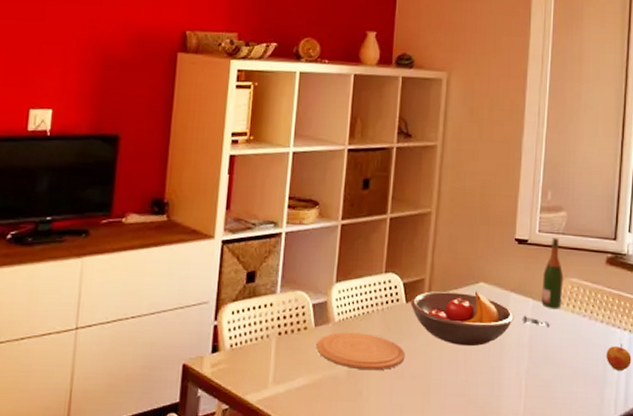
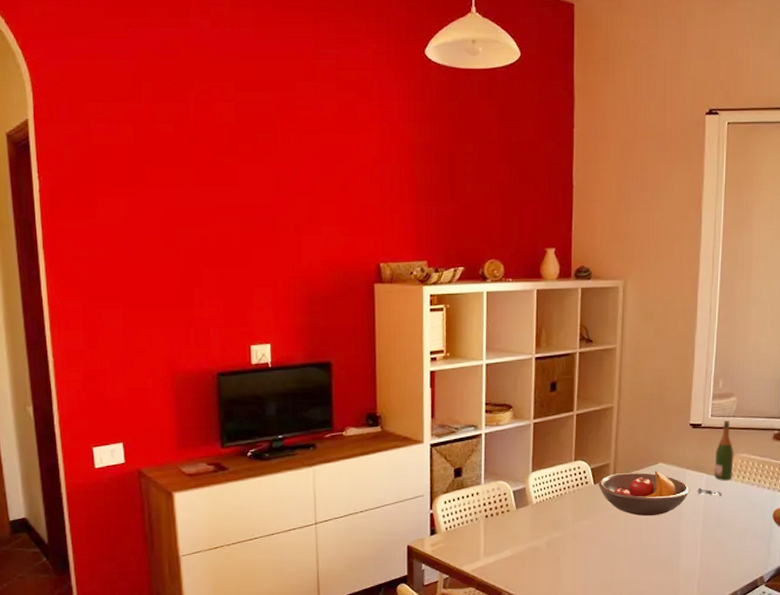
plate: present [316,332,405,370] -> none [518,511,595,540]

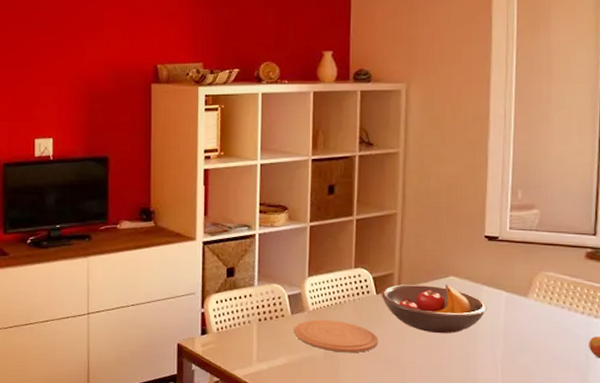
plate: none [518,511,595,540] -> present [294,319,379,352]
wine bottle: present [697,419,734,496] -> none [495,233,539,318]

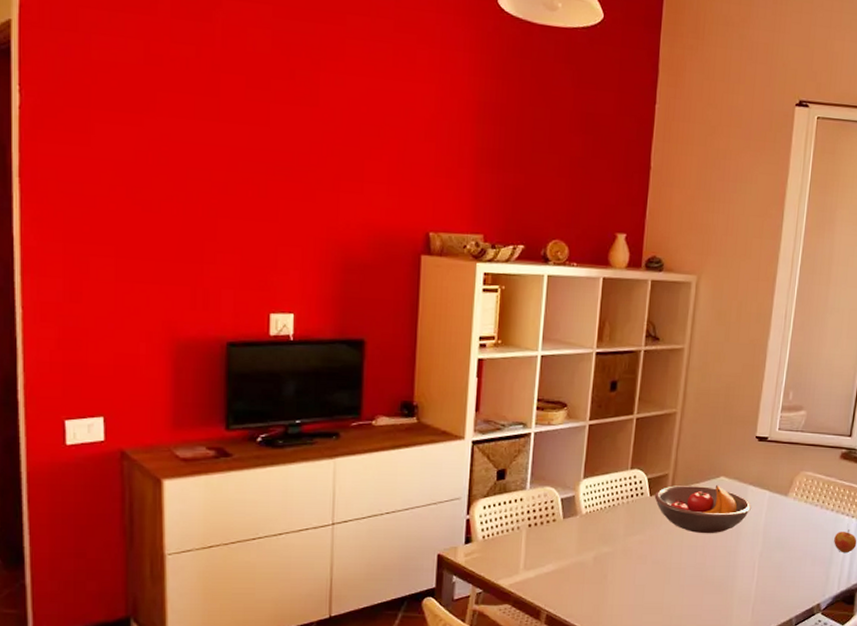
plate: present [294,319,379,352] -> none [564,523,648,556]

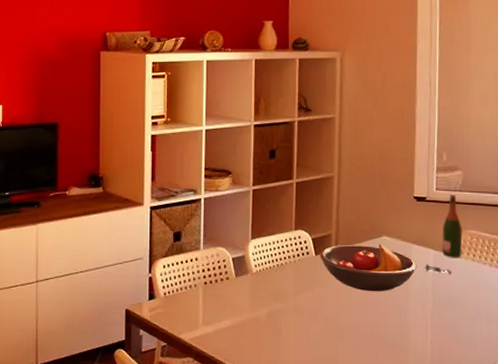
wine bottle: none [758,434,800,516] -> present [424,193,463,274]

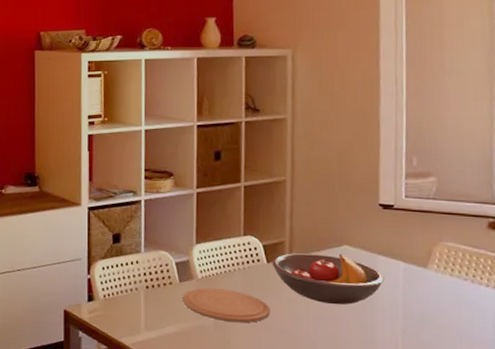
plate: none [238,281,318,313] -> present [182,287,271,323]
wine bottle: present [424,193,463,274] -> none [393,202,439,289]

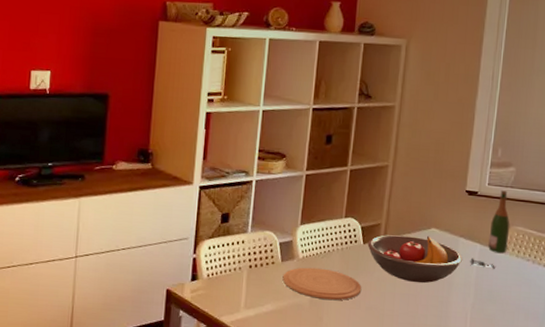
wine bottle: none [393,202,439,289] -> present [469,189,510,269]

